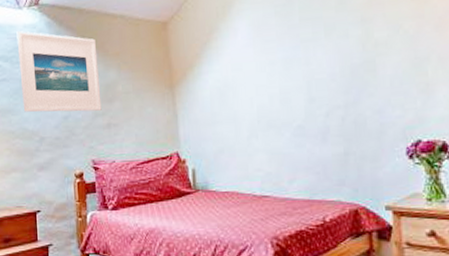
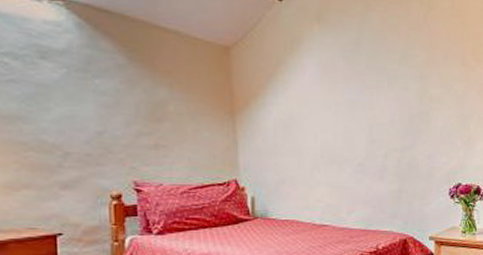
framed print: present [16,31,102,113] -> none [32,26,148,129]

